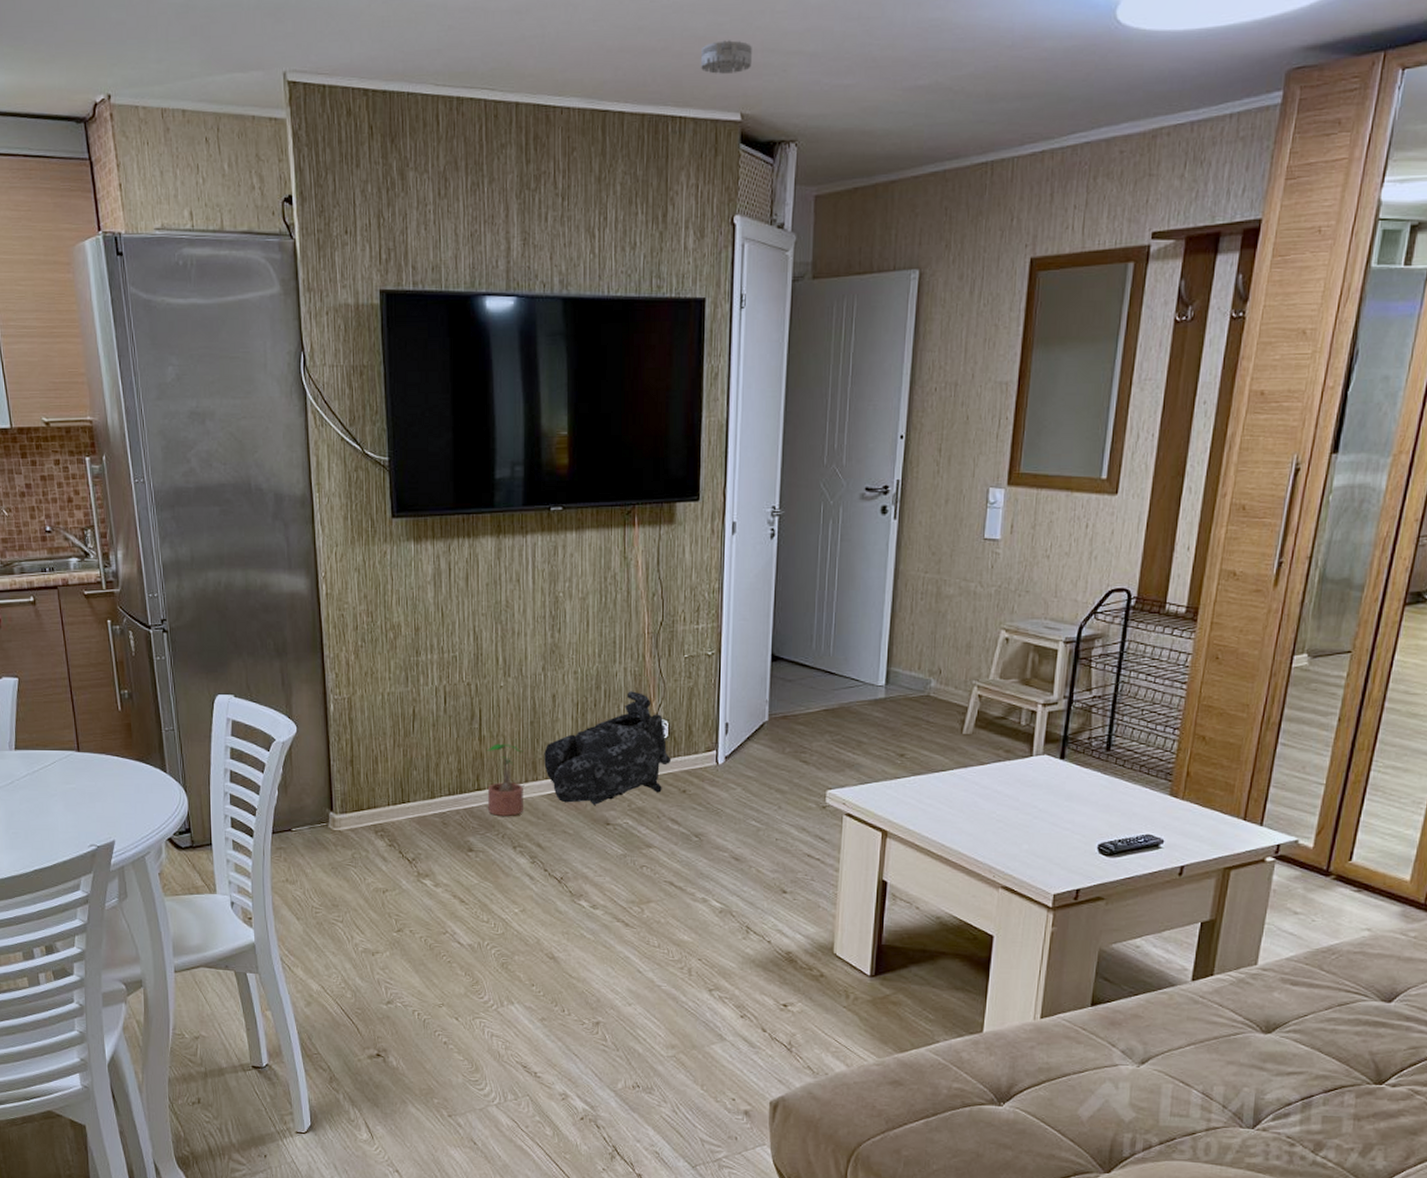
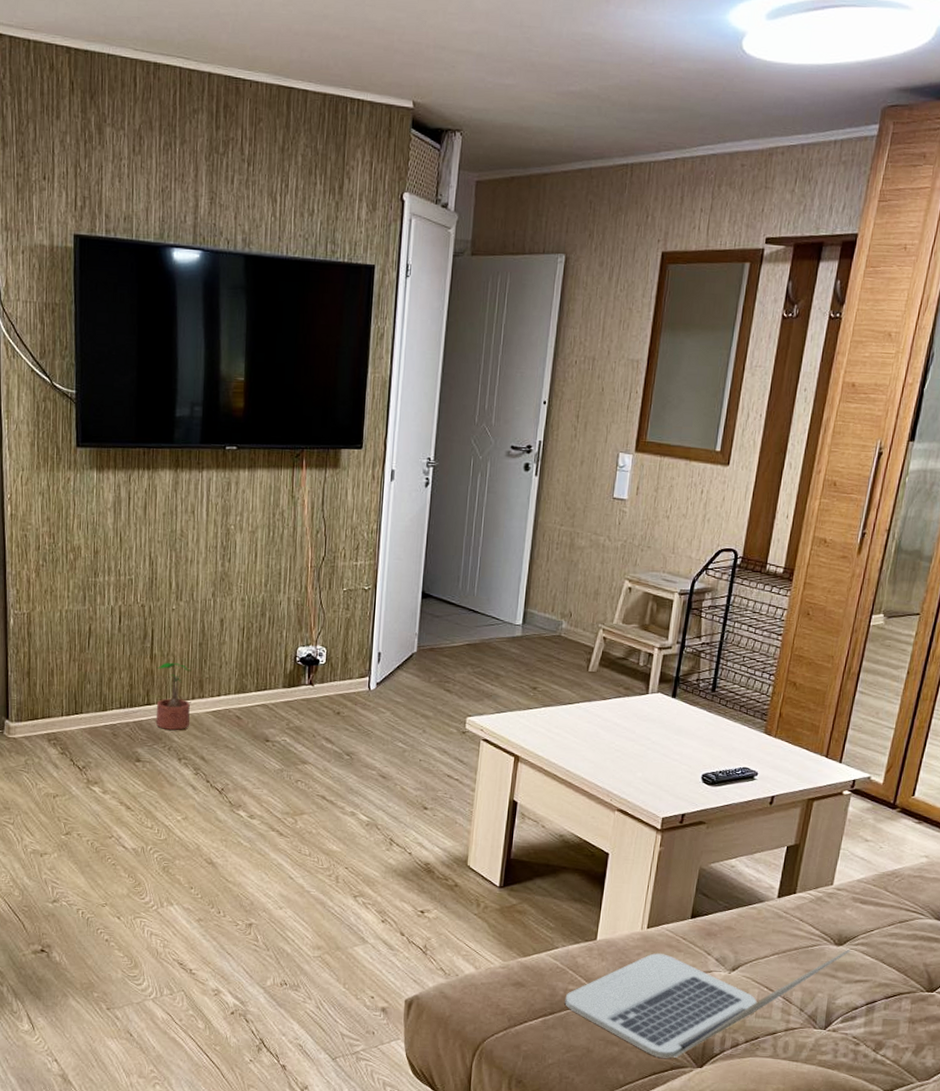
body armor: present [544,691,672,805] -> none [210,619,328,723]
smoke detector: present [700,40,752,74] -> none [378,34,425,65]
laptop: none [949,1036,1281,1163] -> present [565,949,851,1058]

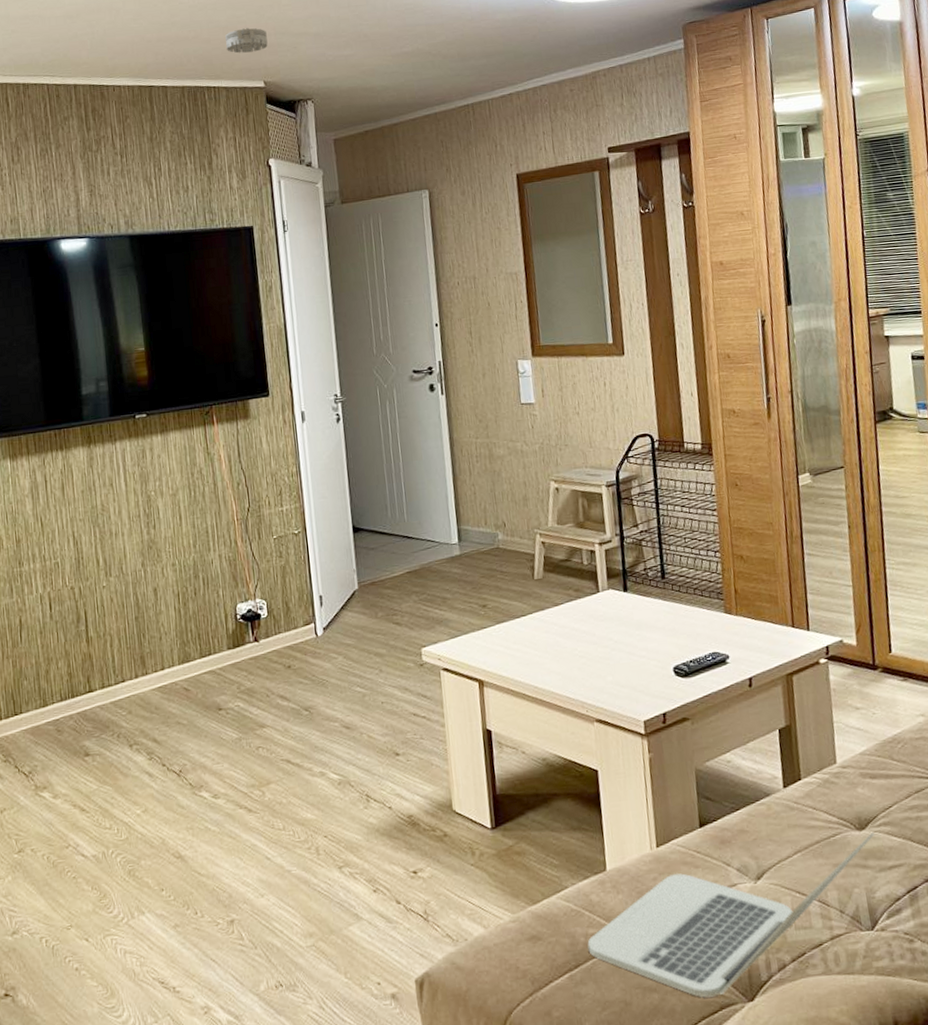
potted plant: present [156,662,191,730] -> none [94,641,136,716]
smoke detector: none [378,34,425,65] -> present [225,28,268,54]

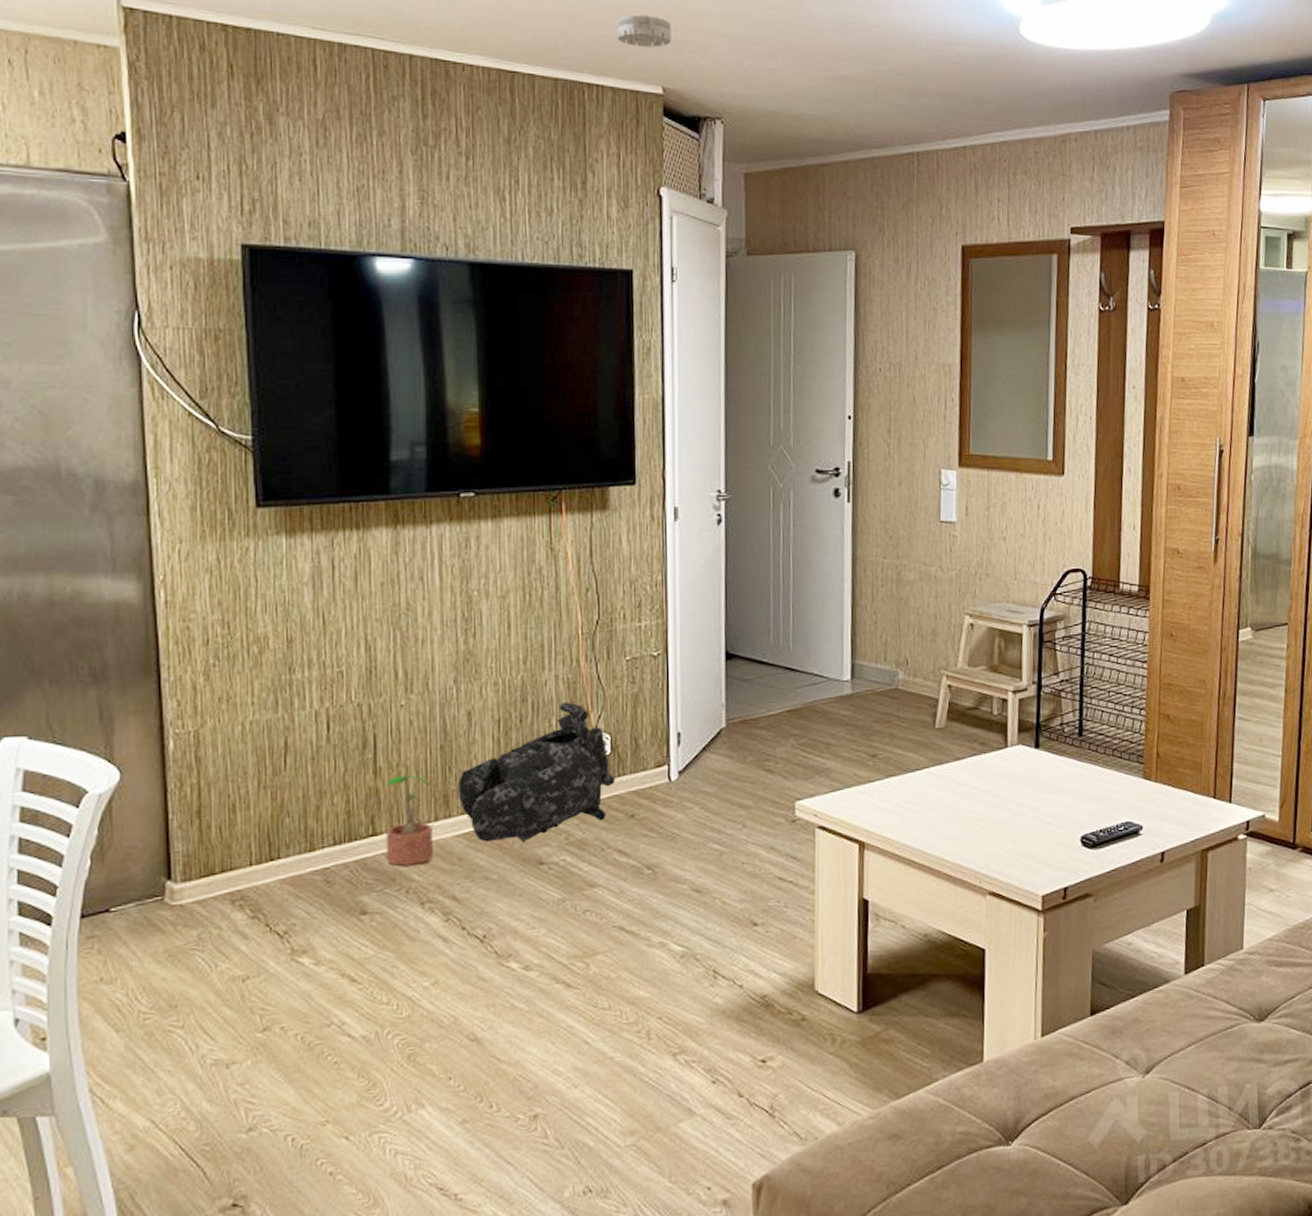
potted plant: none [94,641,136,716] -> present [383,774,433,866]
body armor: none [151,576,274,694] -> present [458,702,616,842]
laptop: present [587,831,875,998] -> none [954,1023,1274,1201]

